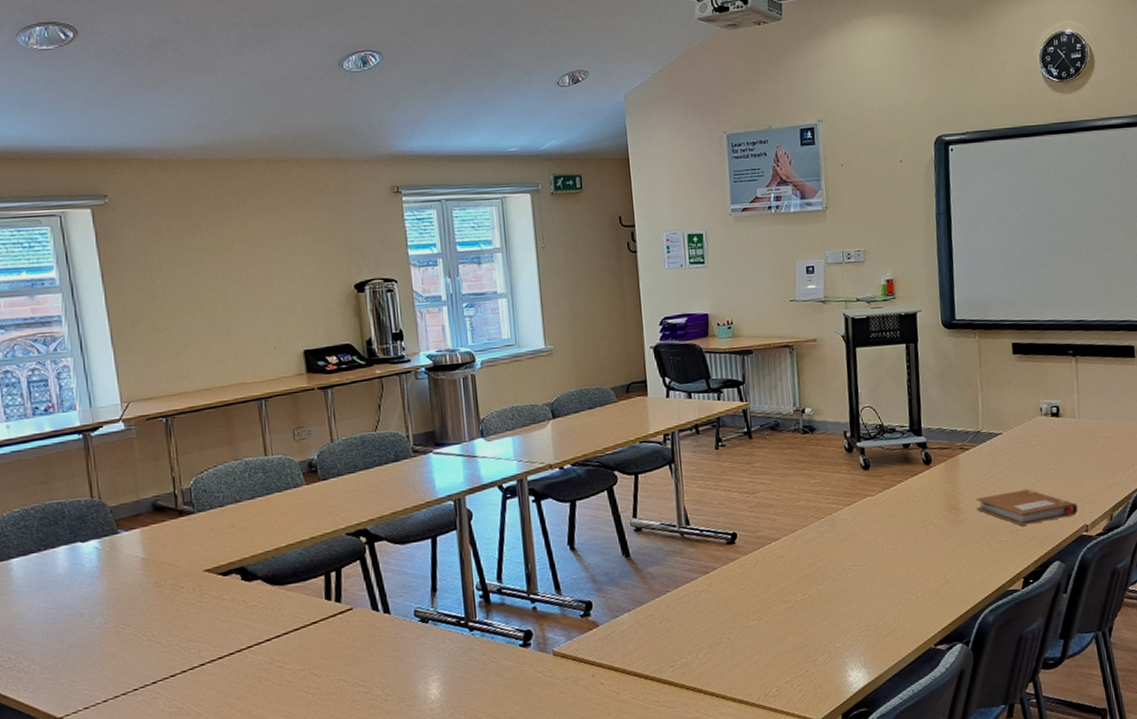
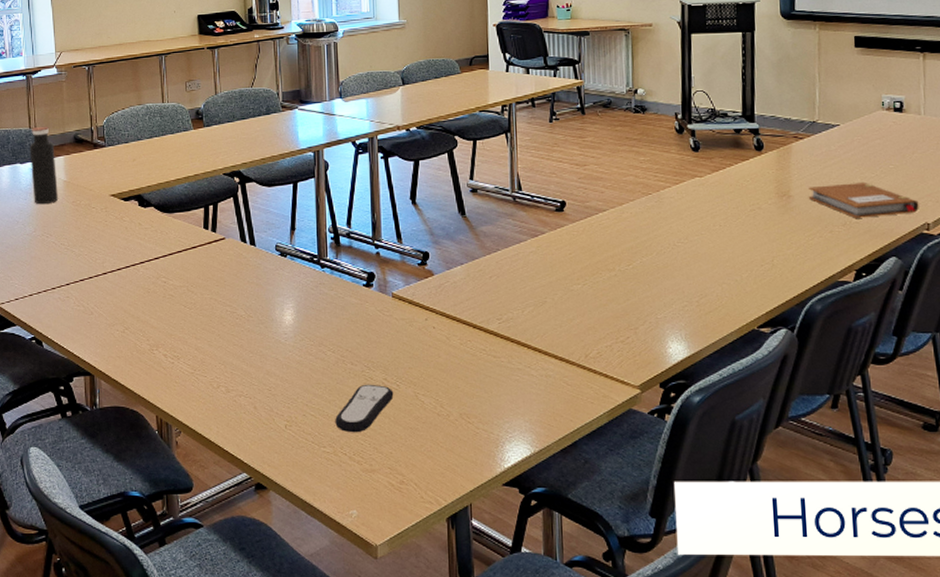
water bottle: none [93,493,135,590] -> present [30,126,58,205]

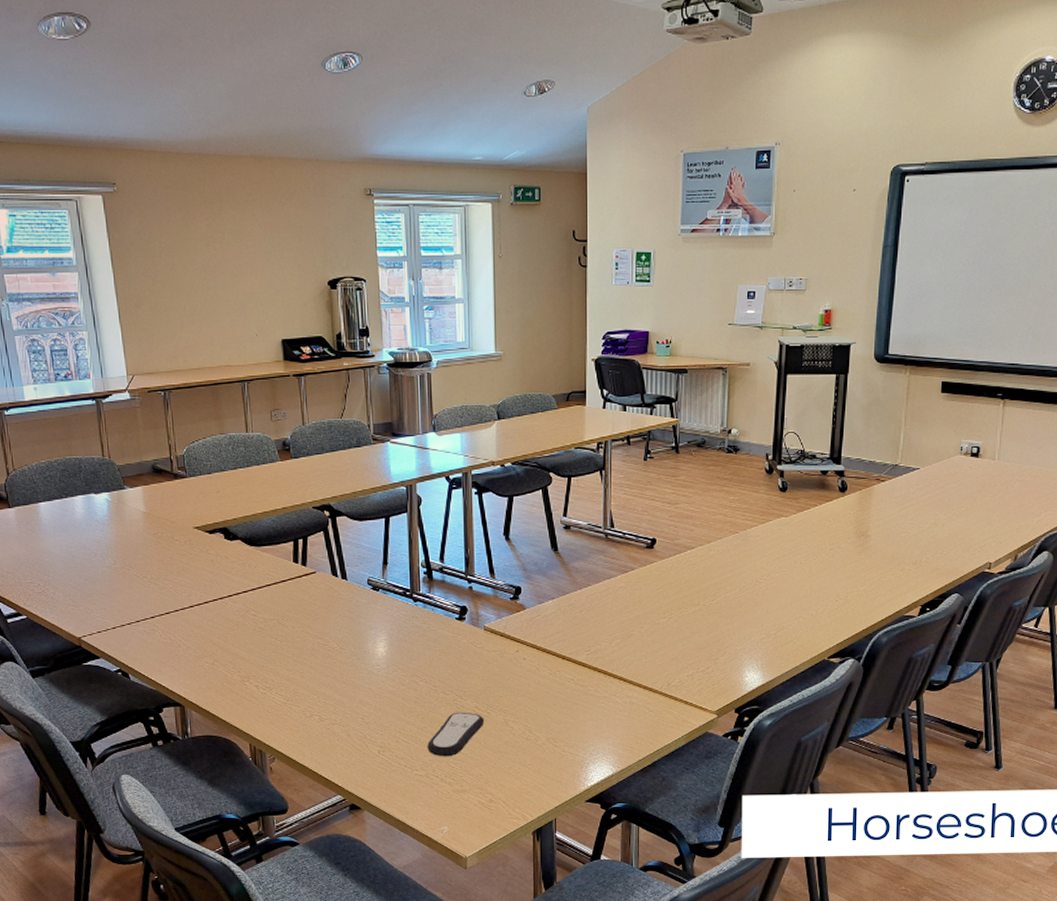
water bottle: present [30,126,58,205] -> none [104,454,138,537]
notebook: present [808,183,919,218] -> none [884,524,984,557]

